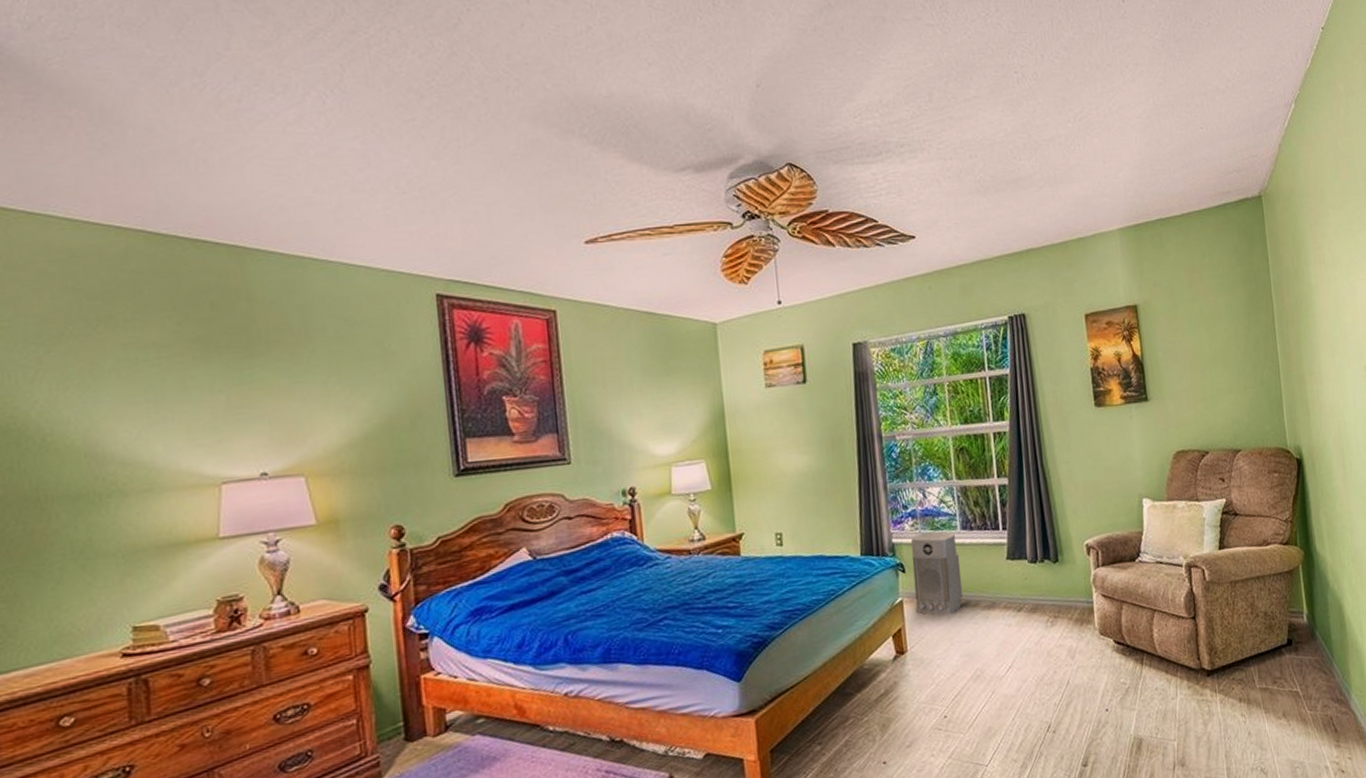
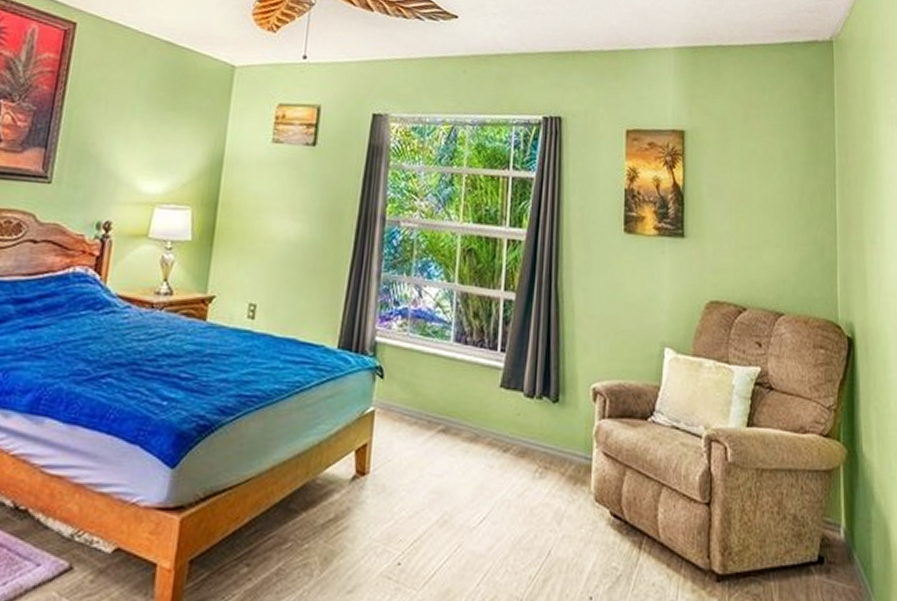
air purifier: present [911,530,964,615] -> none [387,336,448,438]

